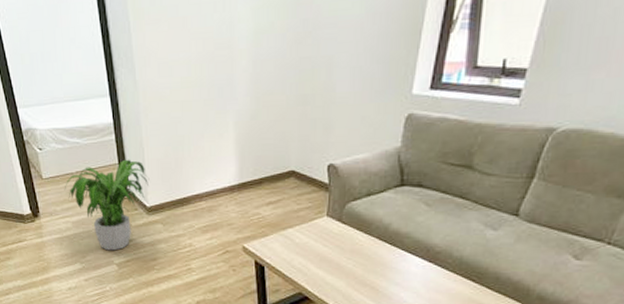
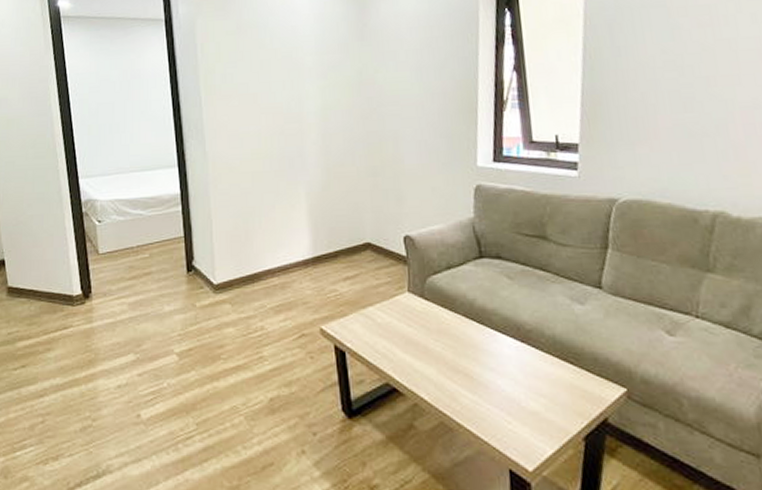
potted plant: present [64,159,150,251] -> none [122,231,217,337]

